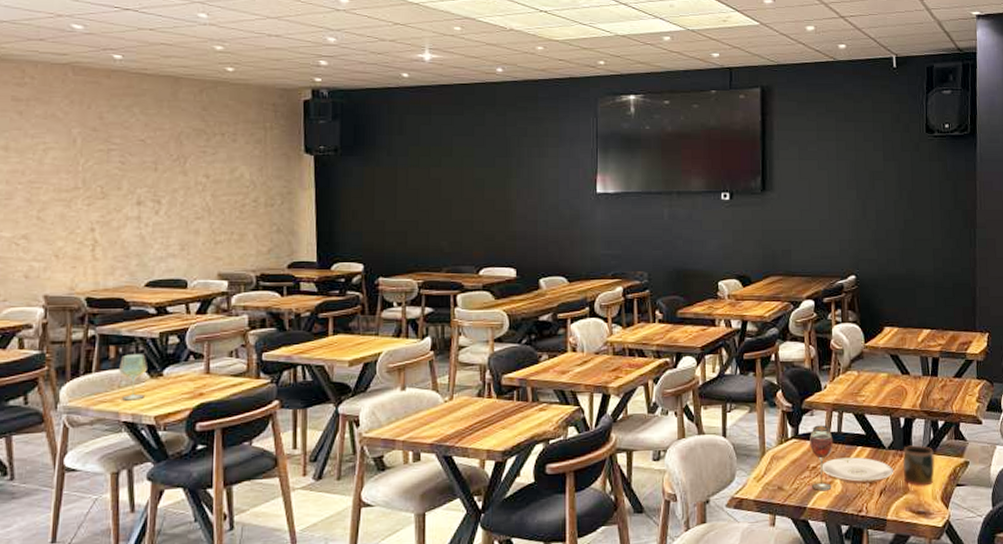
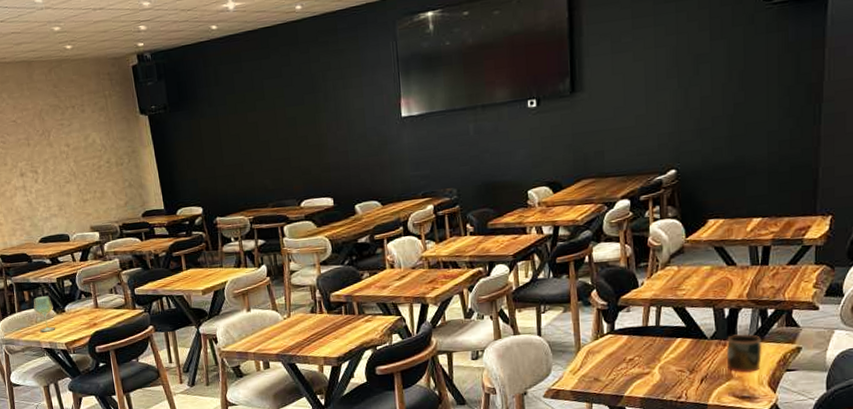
wineglass: present [810,425,833,490] -> none [626,319,651,380]
plate: present [821,457,893,484] -> none [639,348,716,373]

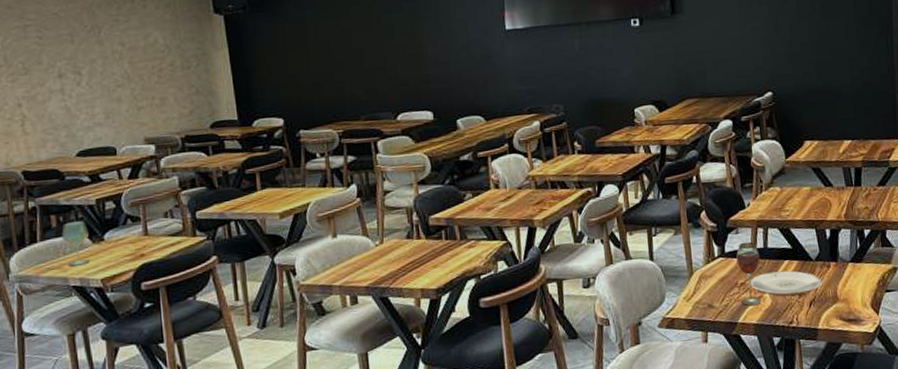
wineglass: none [626,319,651,380] -> present [736,241,762,306]
plate: none [639,348,716,373] -> present [750,270,822,297]
mug: present [726,334,763,373] -> none [830,255,864,294]

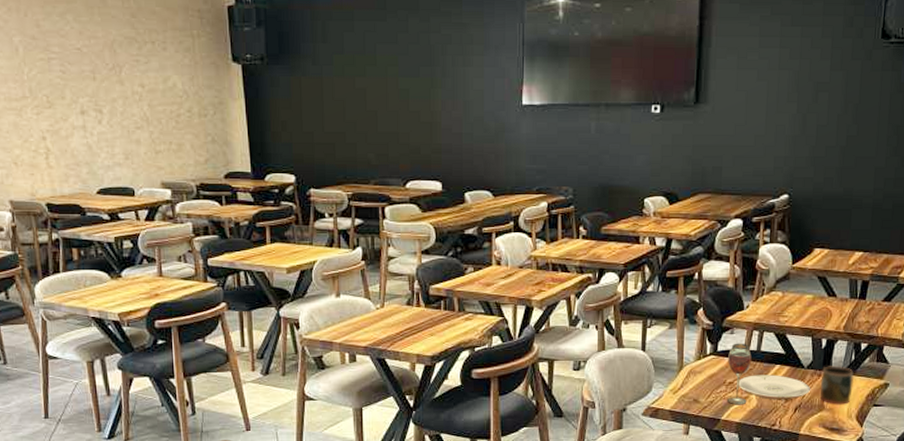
wine glass: present [62,221,89,267] -> none [83,257,107,299]
mug: none [830,255,864,294] -> present [820,366,854,405]

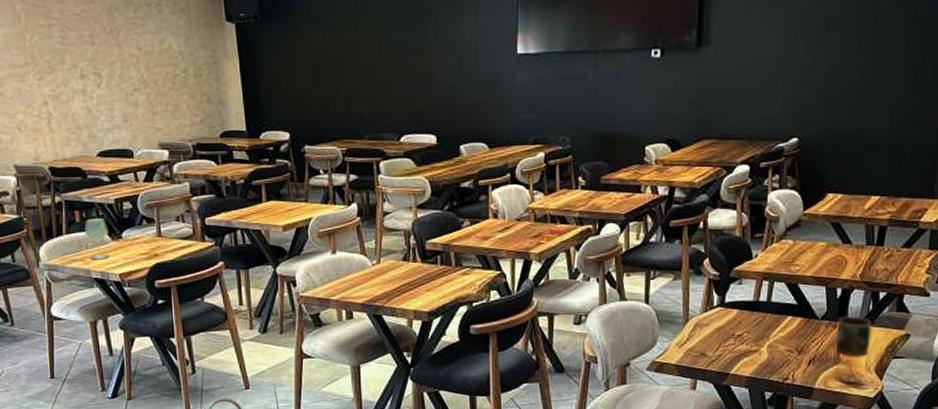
wine glass: none [83,257,107,299] -> present [85,218,109,260]
wineglass: present [727,343,752,404] -> none [736,294,762,358]
plate: present [738,375,810,400] -> none [747,326,825,353]

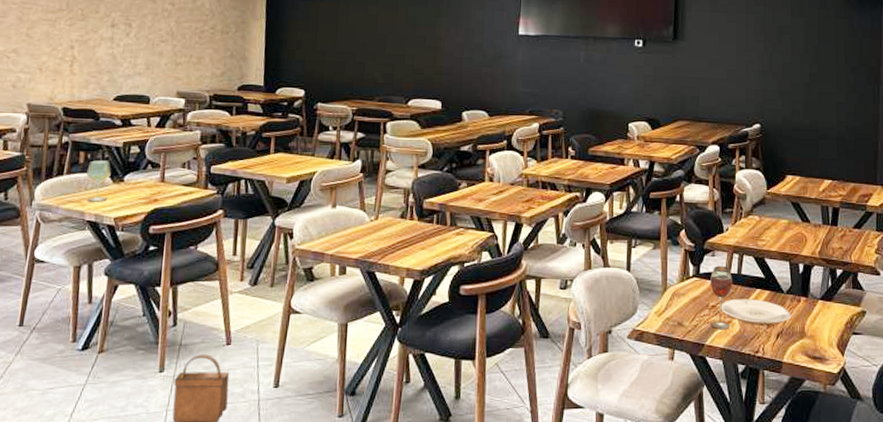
wineglass: none [736,294,762,358] -> present [710,265,733,329]
plate: none [747,326,825,353] -> present [721,298,791,326]
mug: present [835,316,873,357] -> none [800,291,833,332]

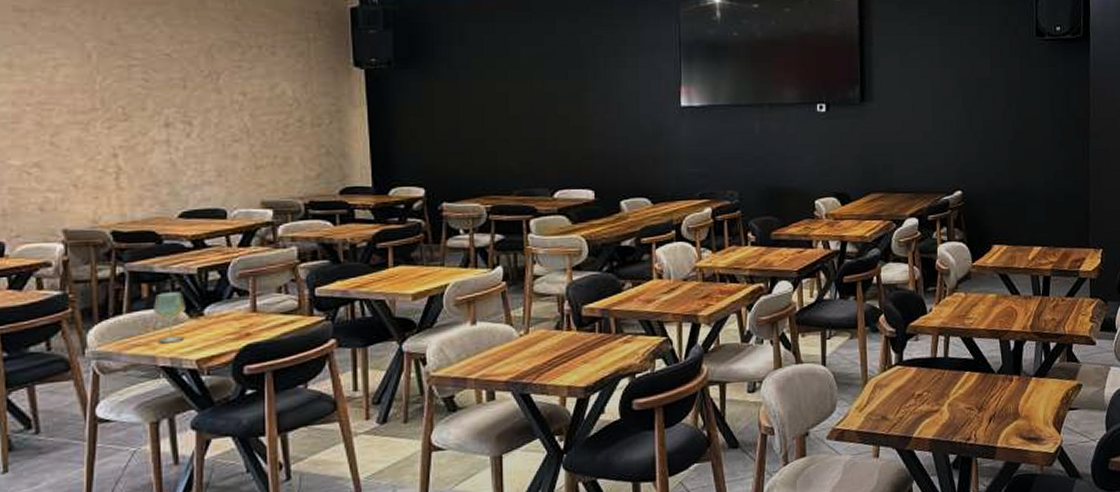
wineglass: present [710,265,733,329] -> none [915,350,940,419]
plate: present [721,298,791,326] -> none [927,382,1003,411]

